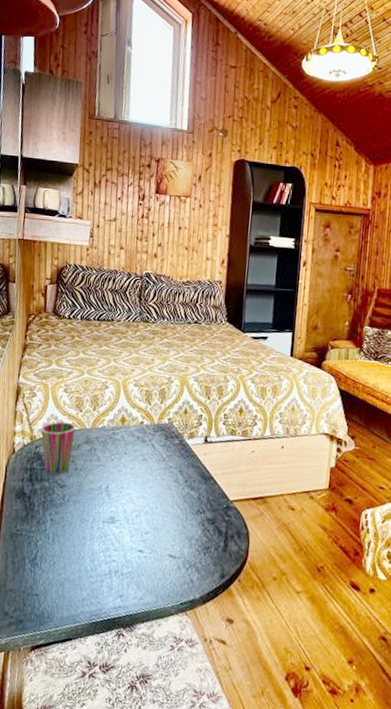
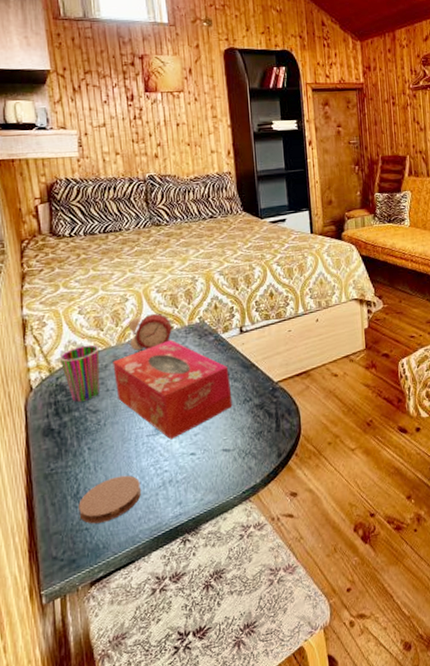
coaster: none [33,553,90,594] -> present [78,475,142,524]
tissue box: none [83,434,188,532] -> present [113,339,233,440]
alarm clock: none [98,405,145,439] -> present [123,313,174,351]

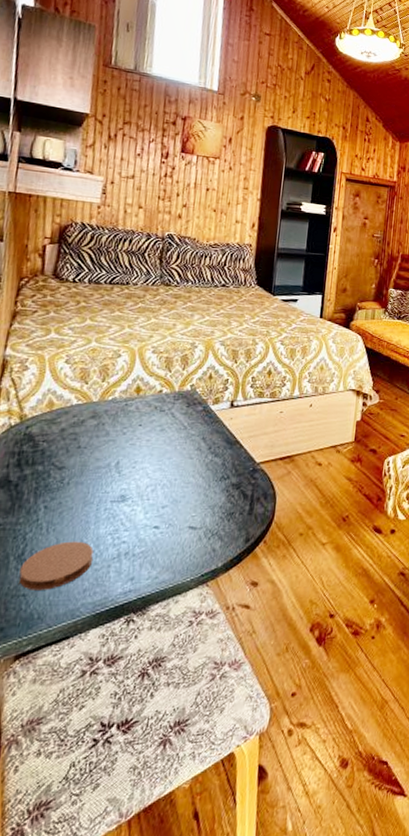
cup: present [59,344,100,402] -> none [33,396,80,455]
tissue box: present [113,339,233,440] -> none [88,403,212,509]
alarm clock: present [123,313,174,351] -> none [107,373,165,411]

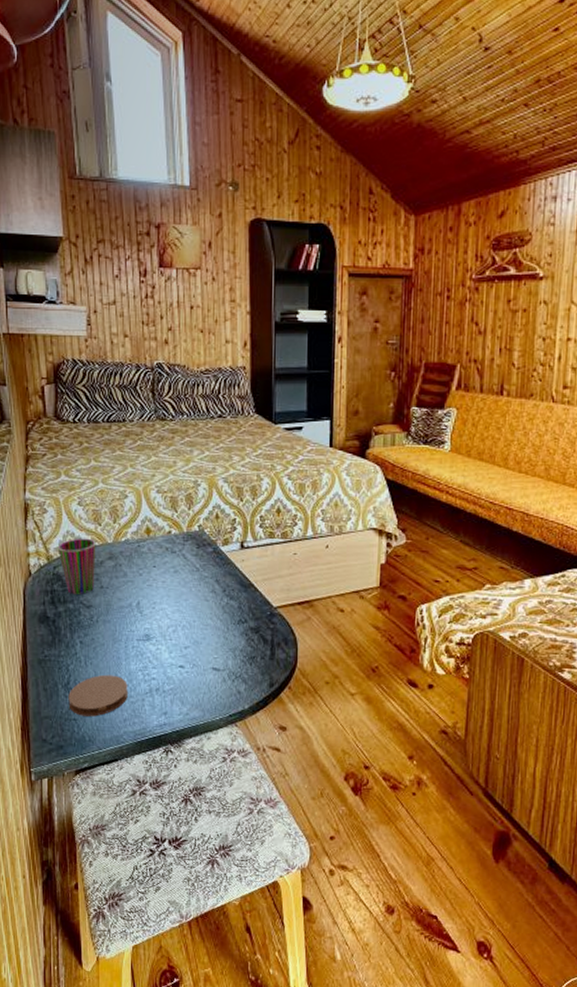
cup: none [33,396,80,455] -> present [57,538,96,594]

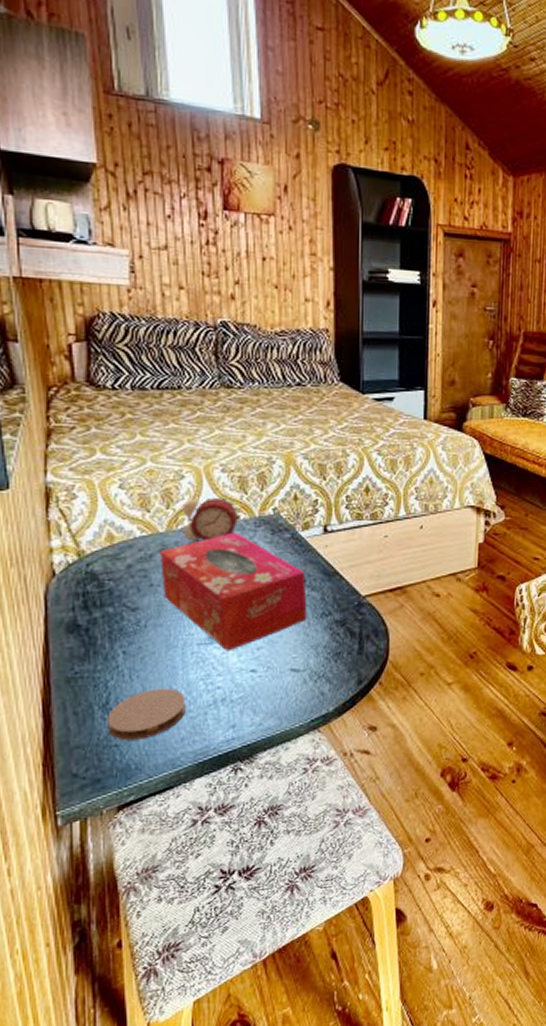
cup: present [57,538,96,594] -> none [91,527,144,595]
tissue box: none [108,545,227,648] -> present [160,532,307,652]
alarm clock: none [120,514,172,552] -> present [175,497,241,542]

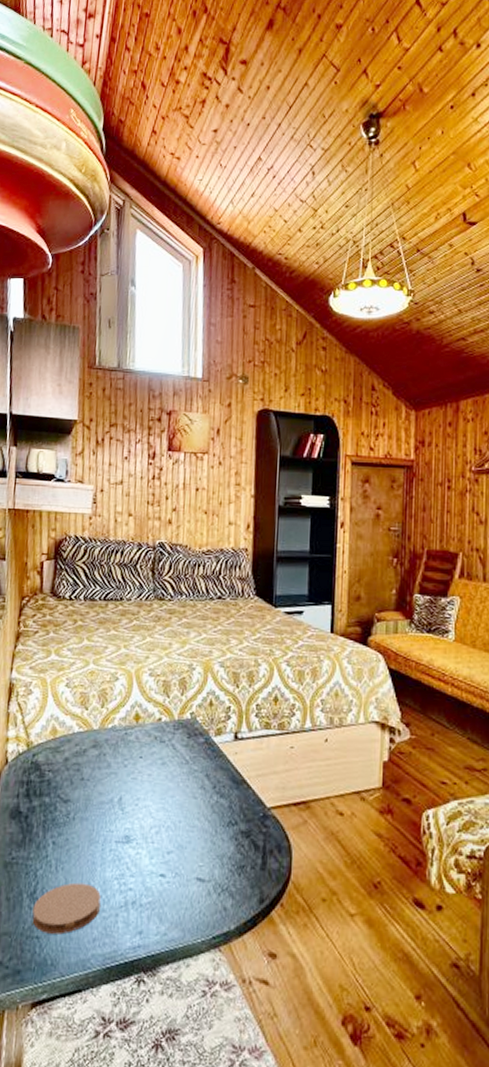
tissue box: present [160,532,307,652] -> none [91,733,216,853]
alarm clock: present [175,497,241,542] -> none [107,699,163,741]

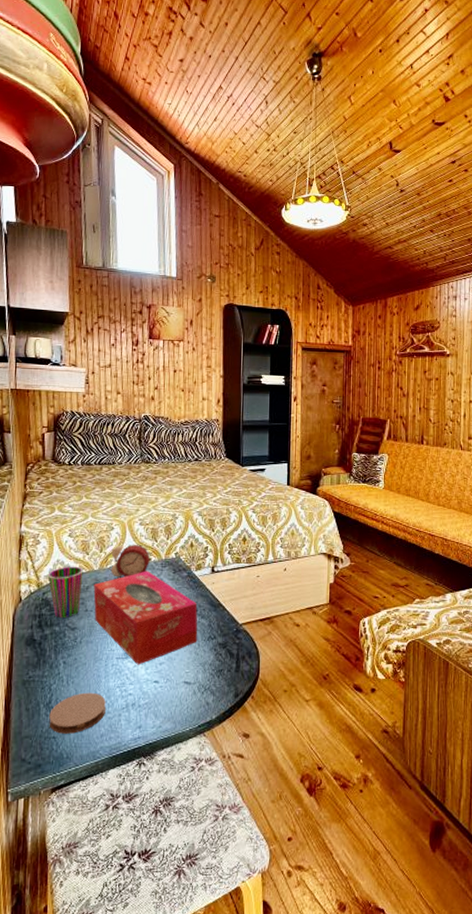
cup: none [39,722,81,787] -> present [47,566,83,618]
tissue box: none [91,733,216,853] -> present [93,571,198,665]
alarm clock: none [107,699,163,741] -> present [106,544,152,578]

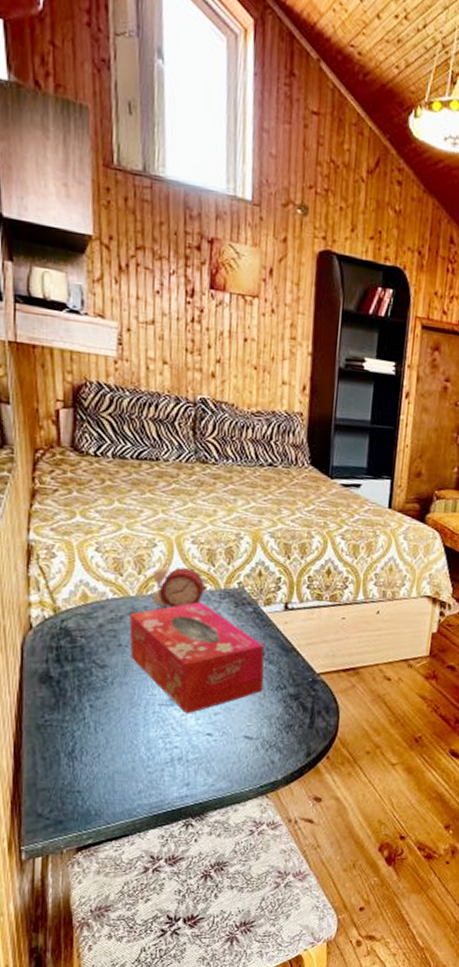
cup: present [47,566,83,618] -> none [67,588,116,653]
coaster: present [49,692,107,734] -> none [72,742,146,788]

